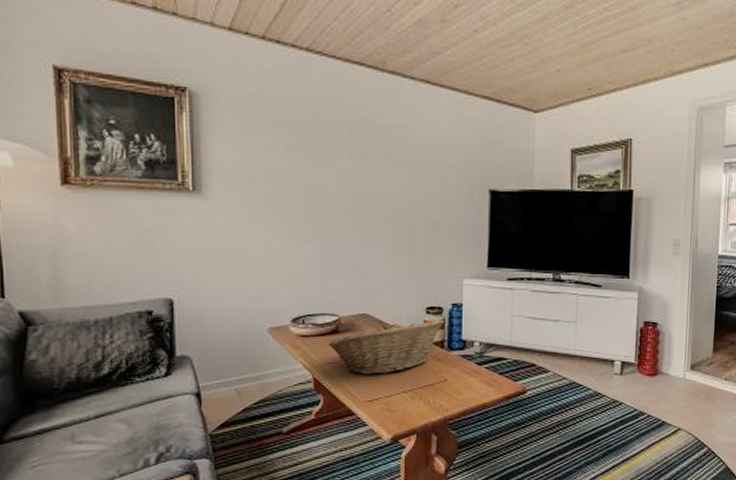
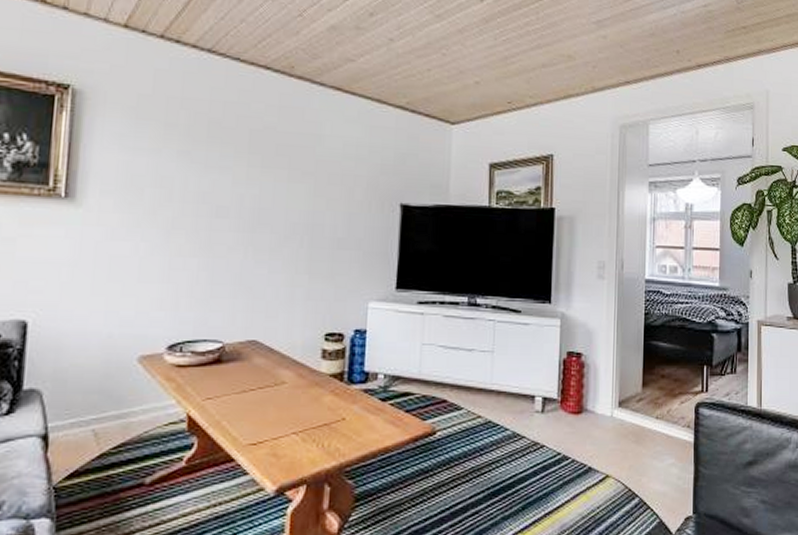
fruit basket: present [329,319,444,375] -> none [209,347,344,413]

